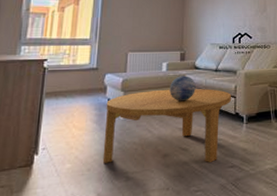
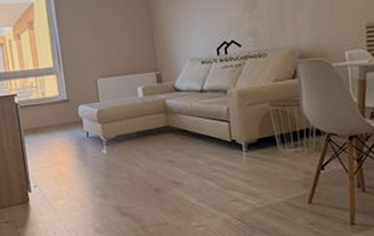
coffee table: present [102,88,232,163] -> none [85,113,225,199]
decorative orb: present [169,76,196,102] -> none [150,100,181,131]

